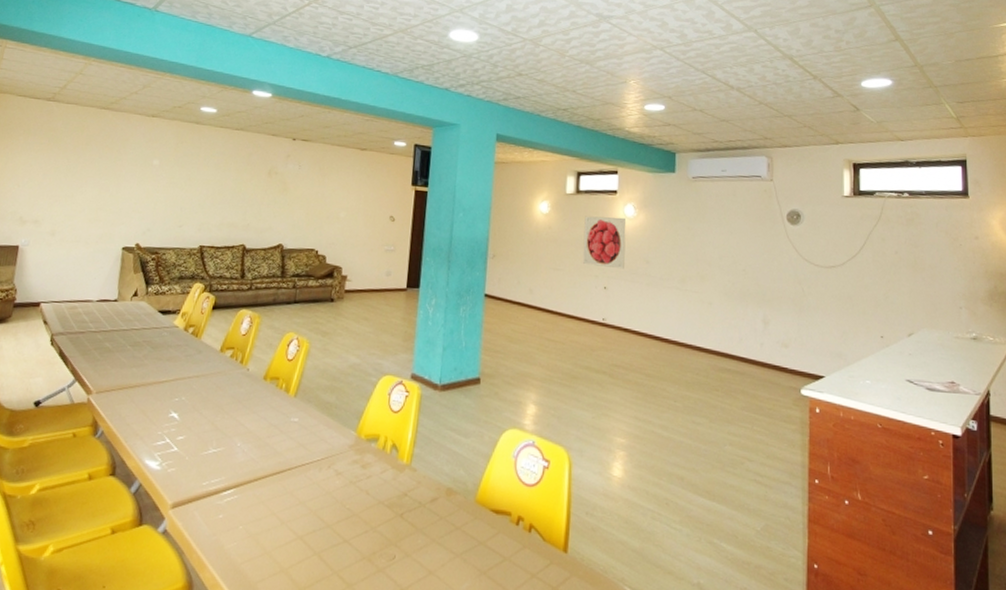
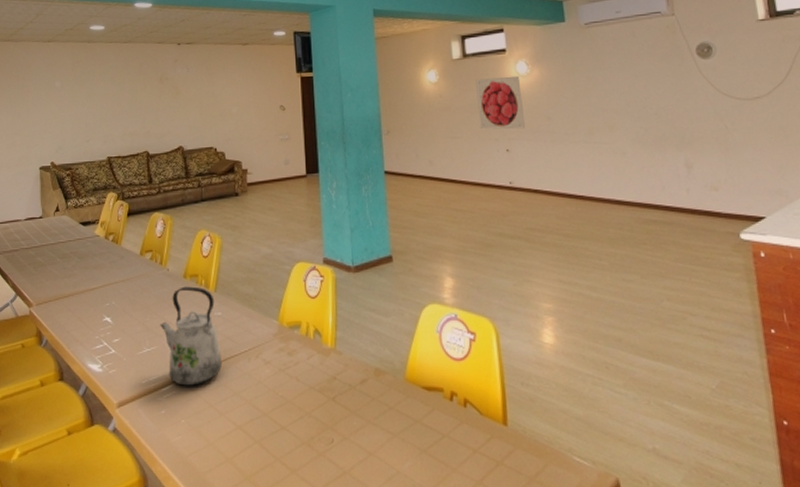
kettle: none [231,388,293,492] -> present [160,286,222,386]

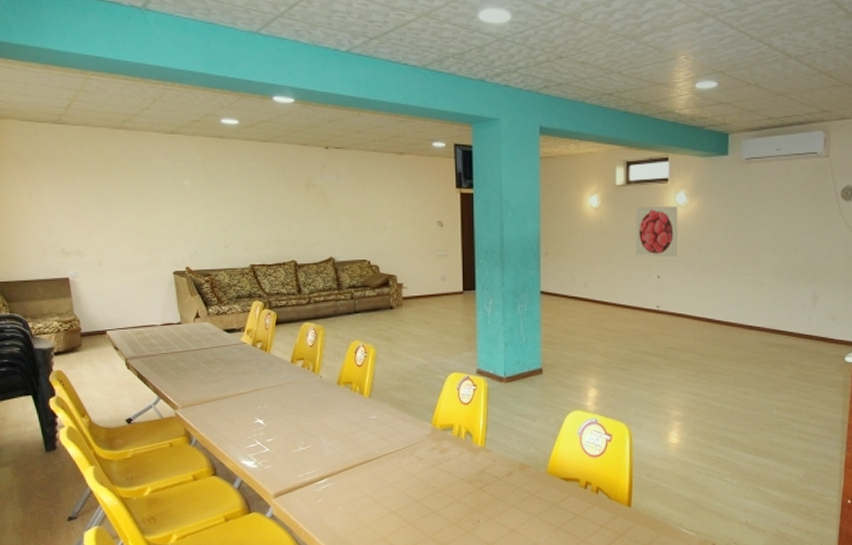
kettle: present [160,286,222,386] -> none [314,392,377,479]

